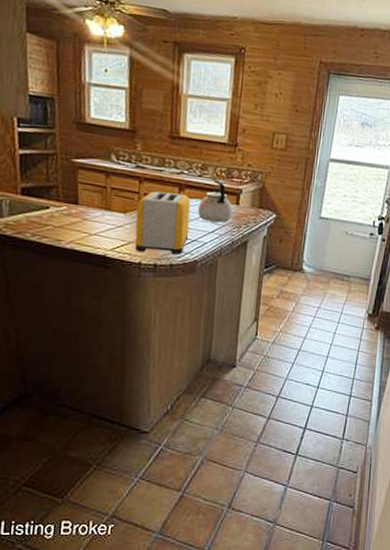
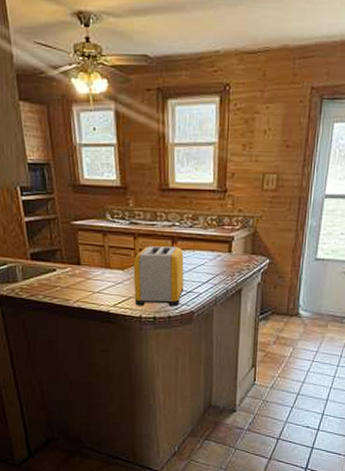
kettle: present [198,179,233,223] -> none [192,228,225,272]

